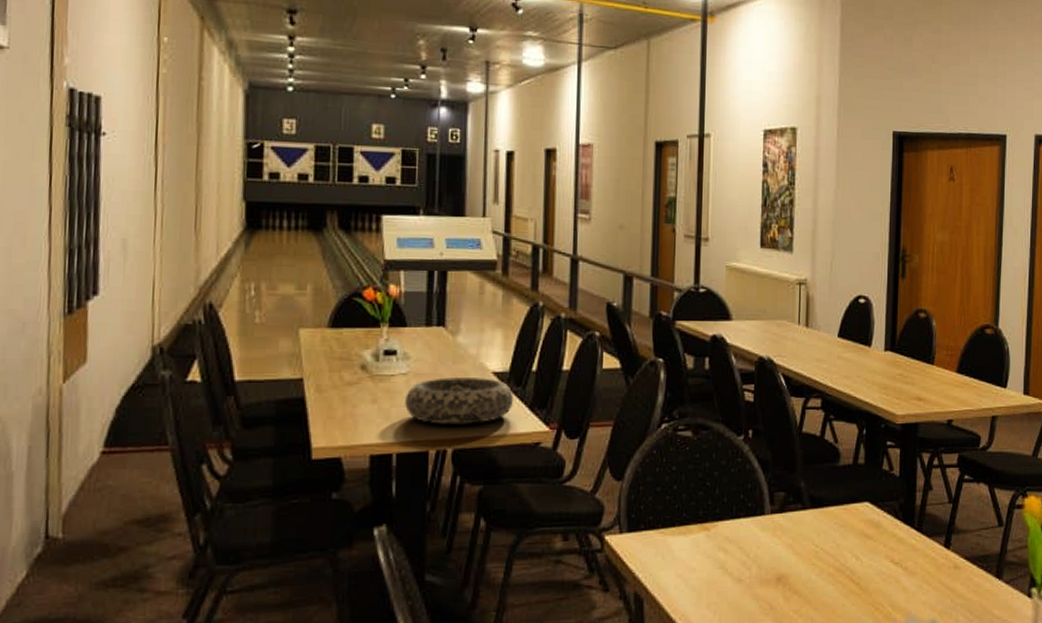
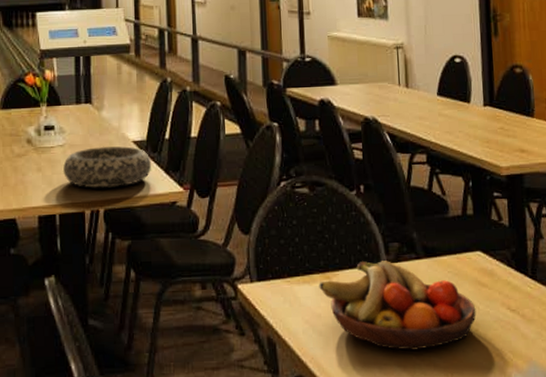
fruit bowl: none [695,511,859,606] -> present [319,261,476,351]

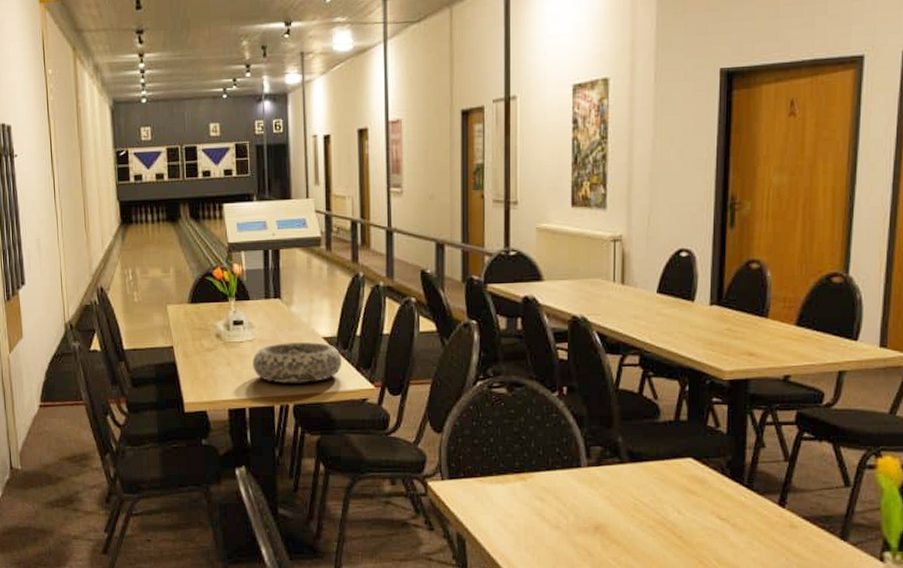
fruit bowl: present [319,261,476,351] -> none [513,464,682,553]

